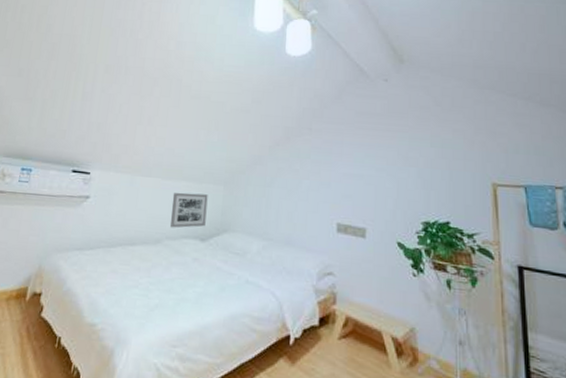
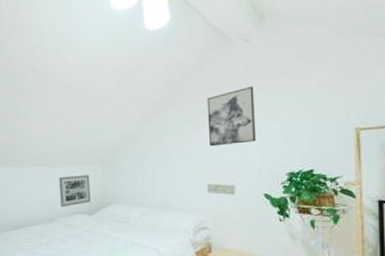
wall art: none [341,125,392,183] -> present [207,86,257,147]

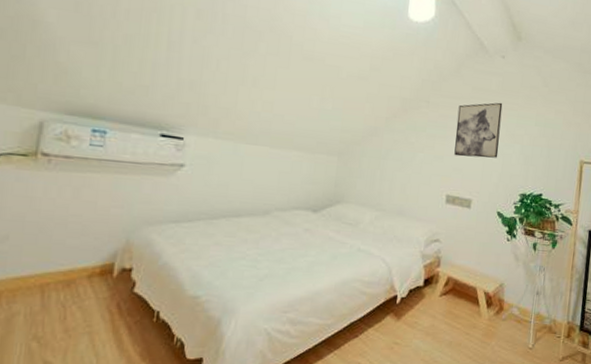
wall art: present [58,175,91,207] -> none [280,162,321,200]

